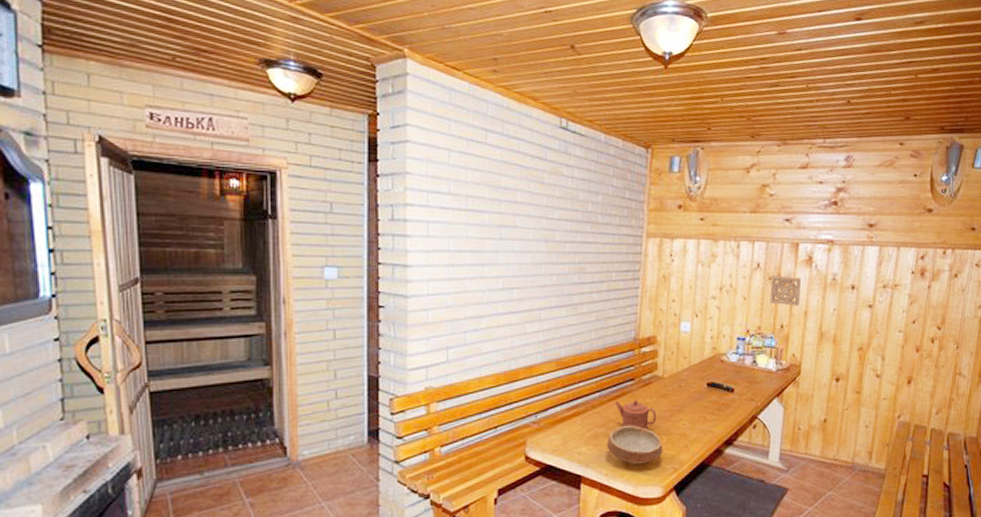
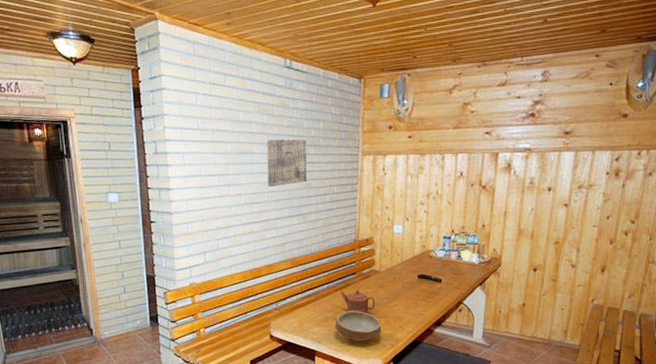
wall art: none [532,211,582,269] -> present [266,139,307,187]
wall ornament: present [770,275,802,306] -> none [472,182,501,208]

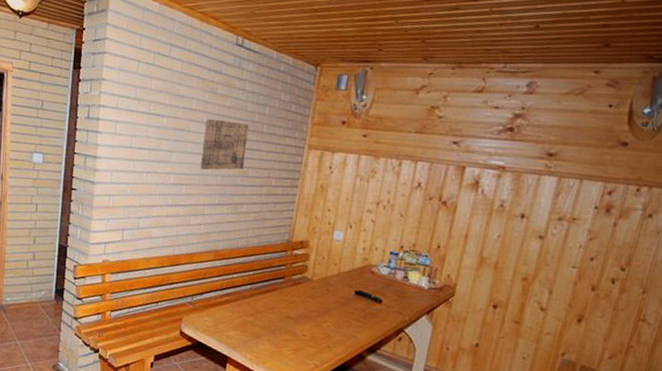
bowl: present [335,310,382,342] -> none [253,318,306,357]
teapot: present [340,290,376,314] -> none [264,294,303,325]

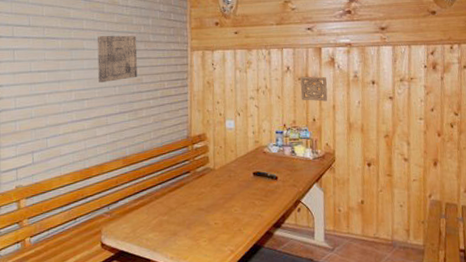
wall ornament: none [428,196,465,229] -> present [300,76,328,102]

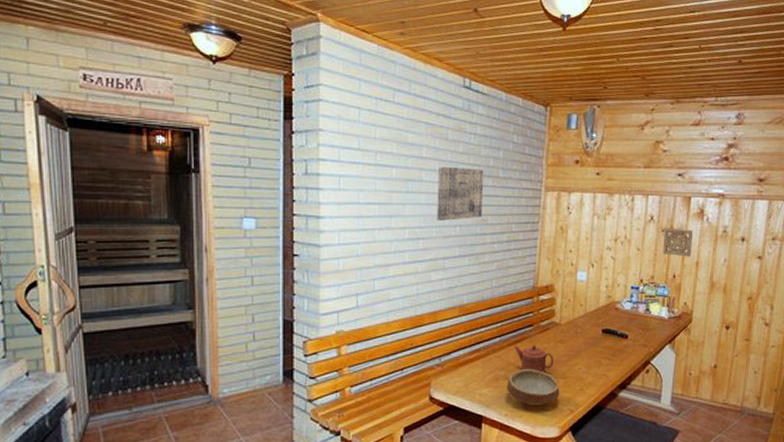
bowl: none [170,212,220,249] -> present [506,368,560,407]
teapot: none [175,190,212,216] -> present [515,345,554,373]

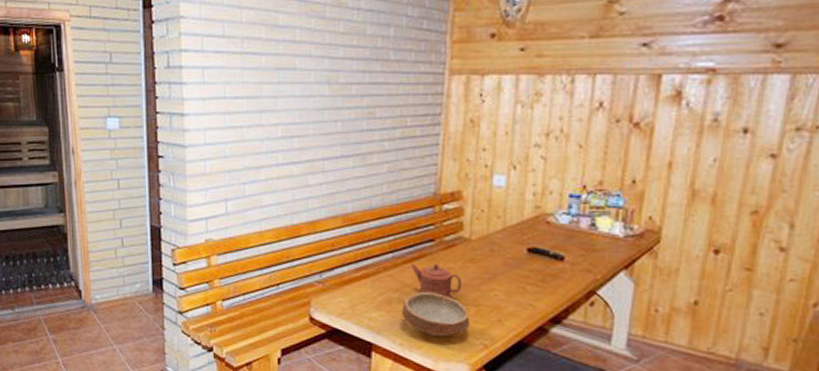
wall art: present [437,166,484,221] -> none [314,50,370,115]
wall ornament: present [663,228,694,257] -> none [616,117,665,156]

